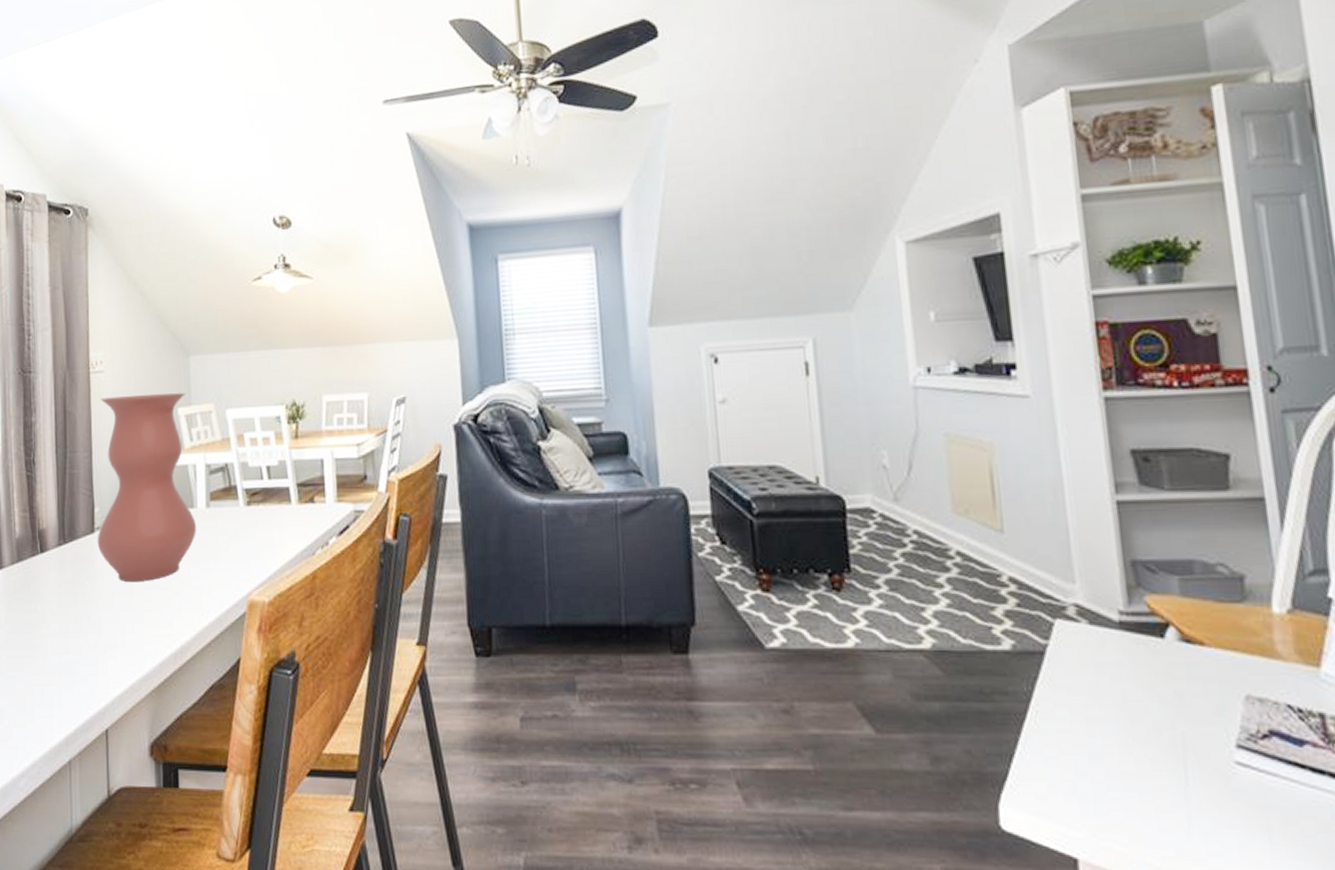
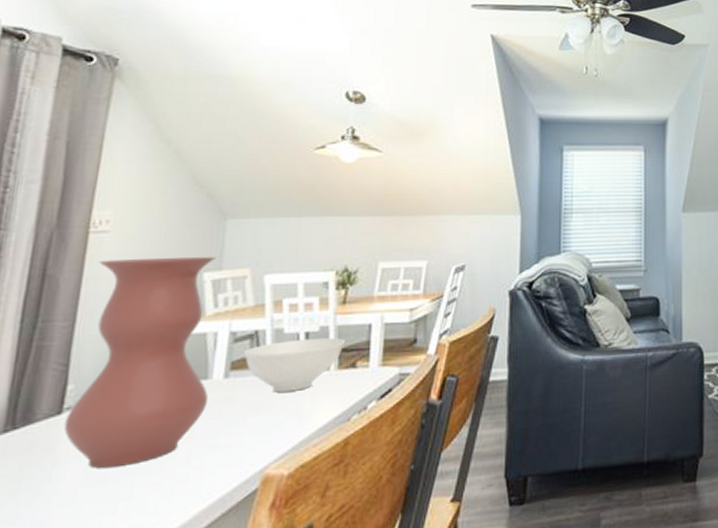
bowl: none [218,471,302,523] -> present [243,337,345,393]

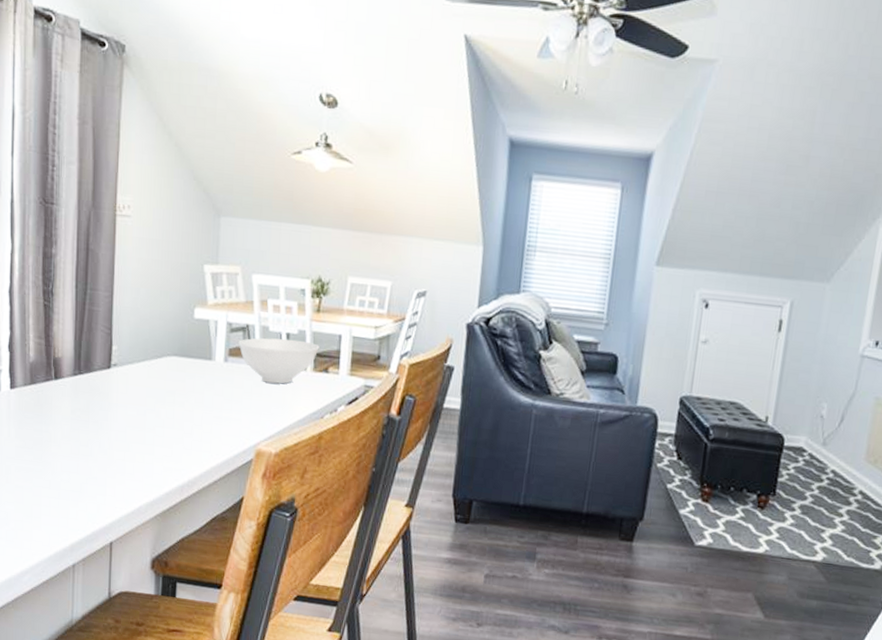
vase: present [63,256,217,468] -> none [113,242,214,419]

